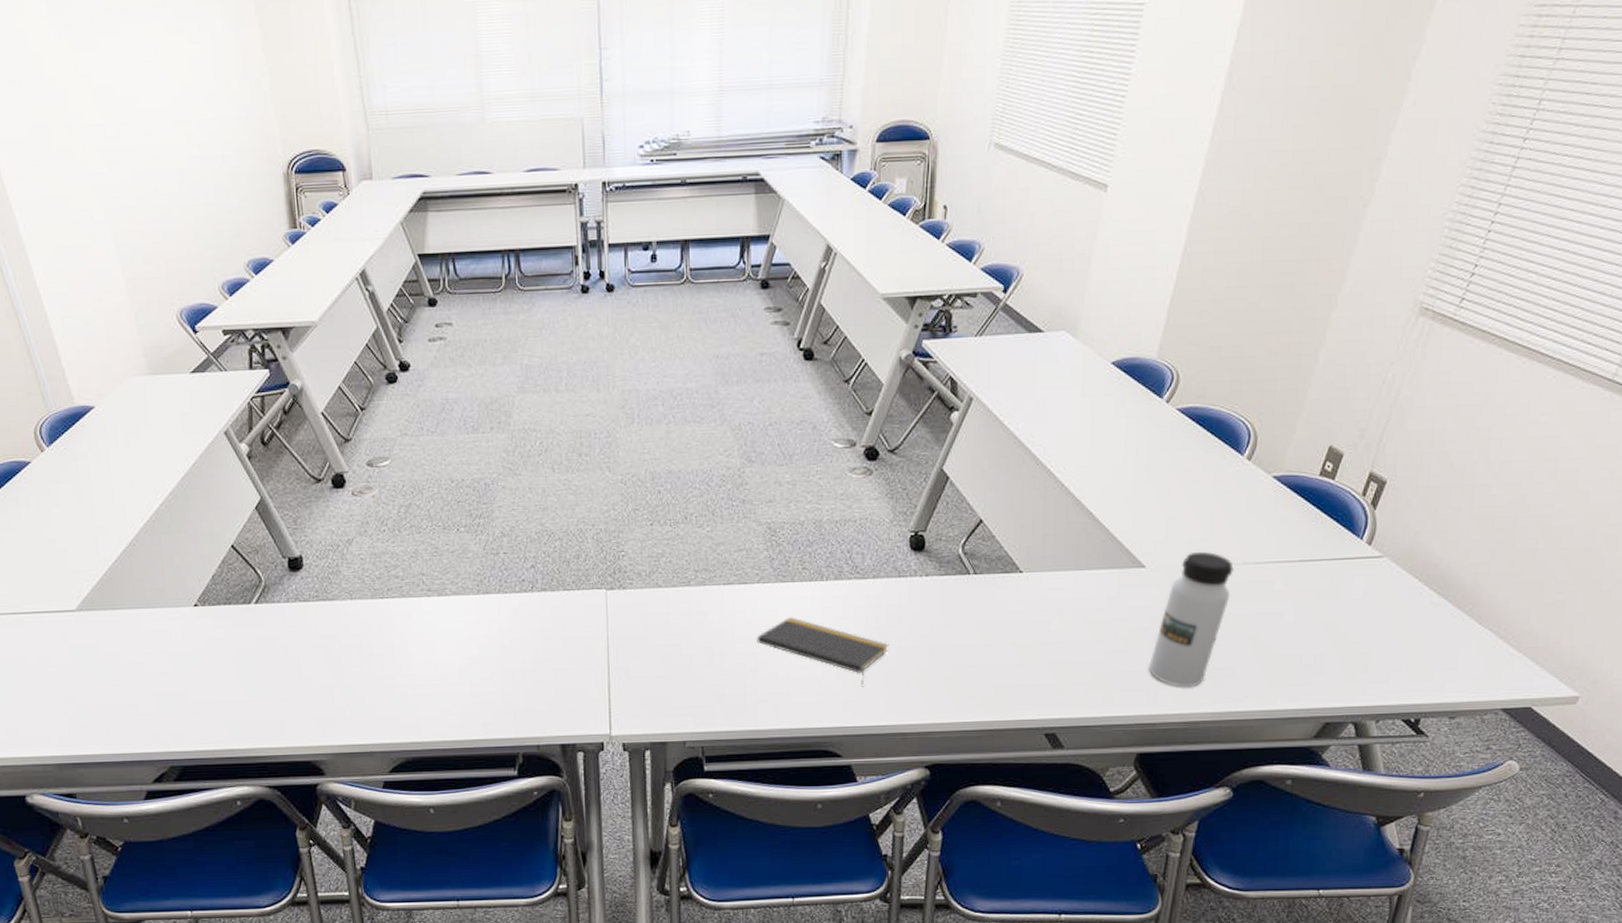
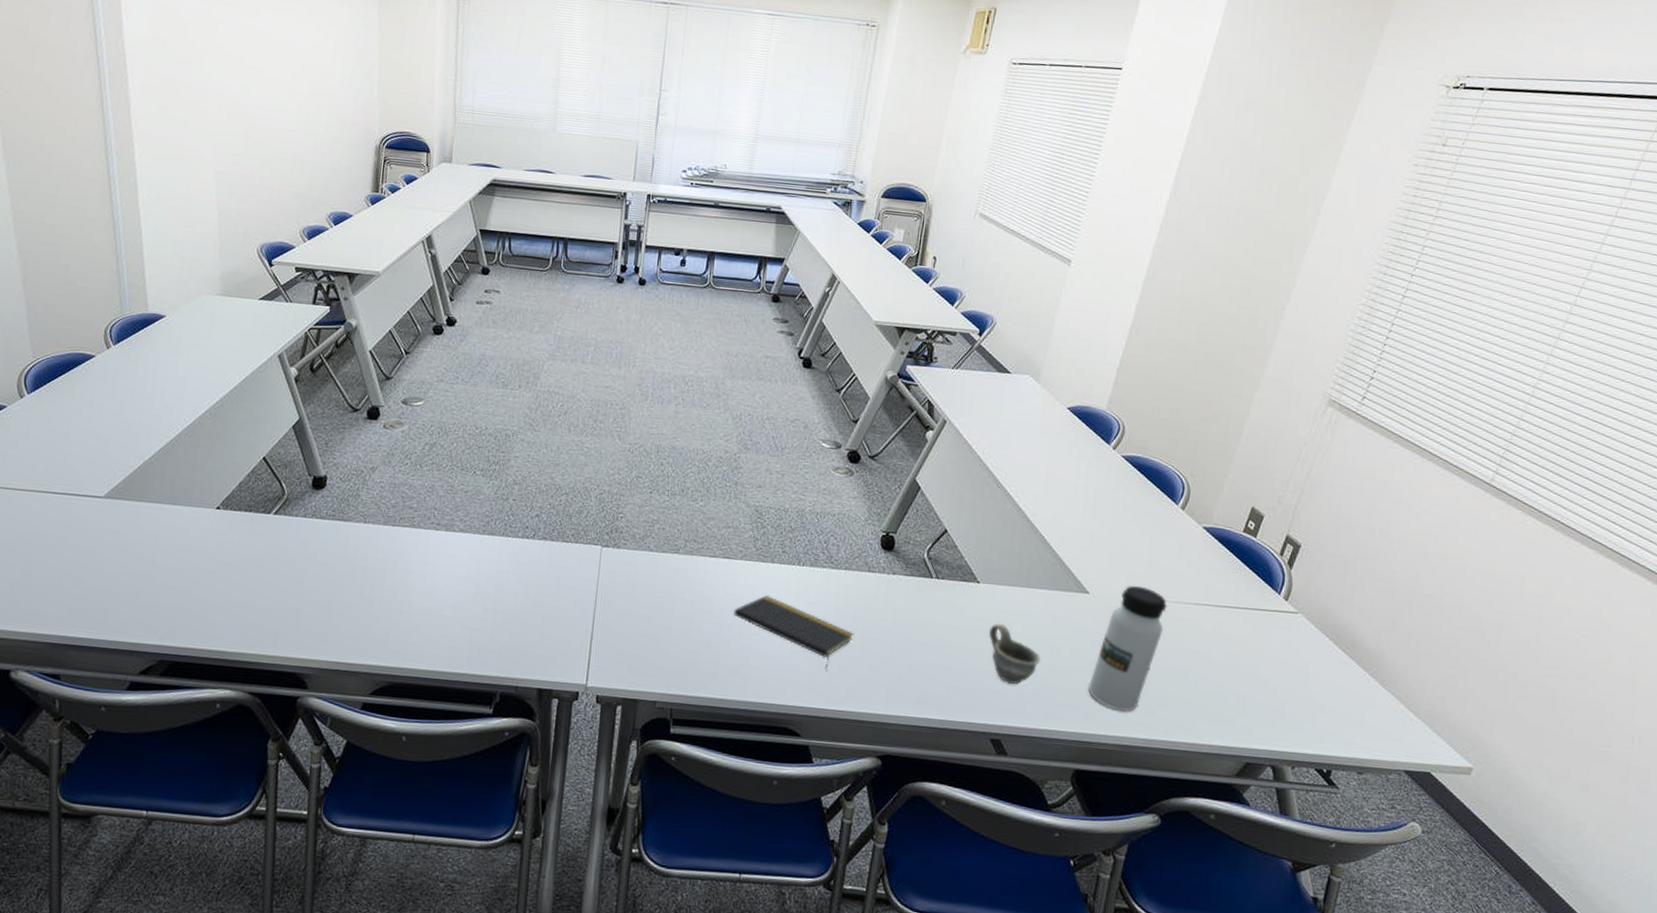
cup: none [1035,612,1095,675] -> present [988,623,1041,685]

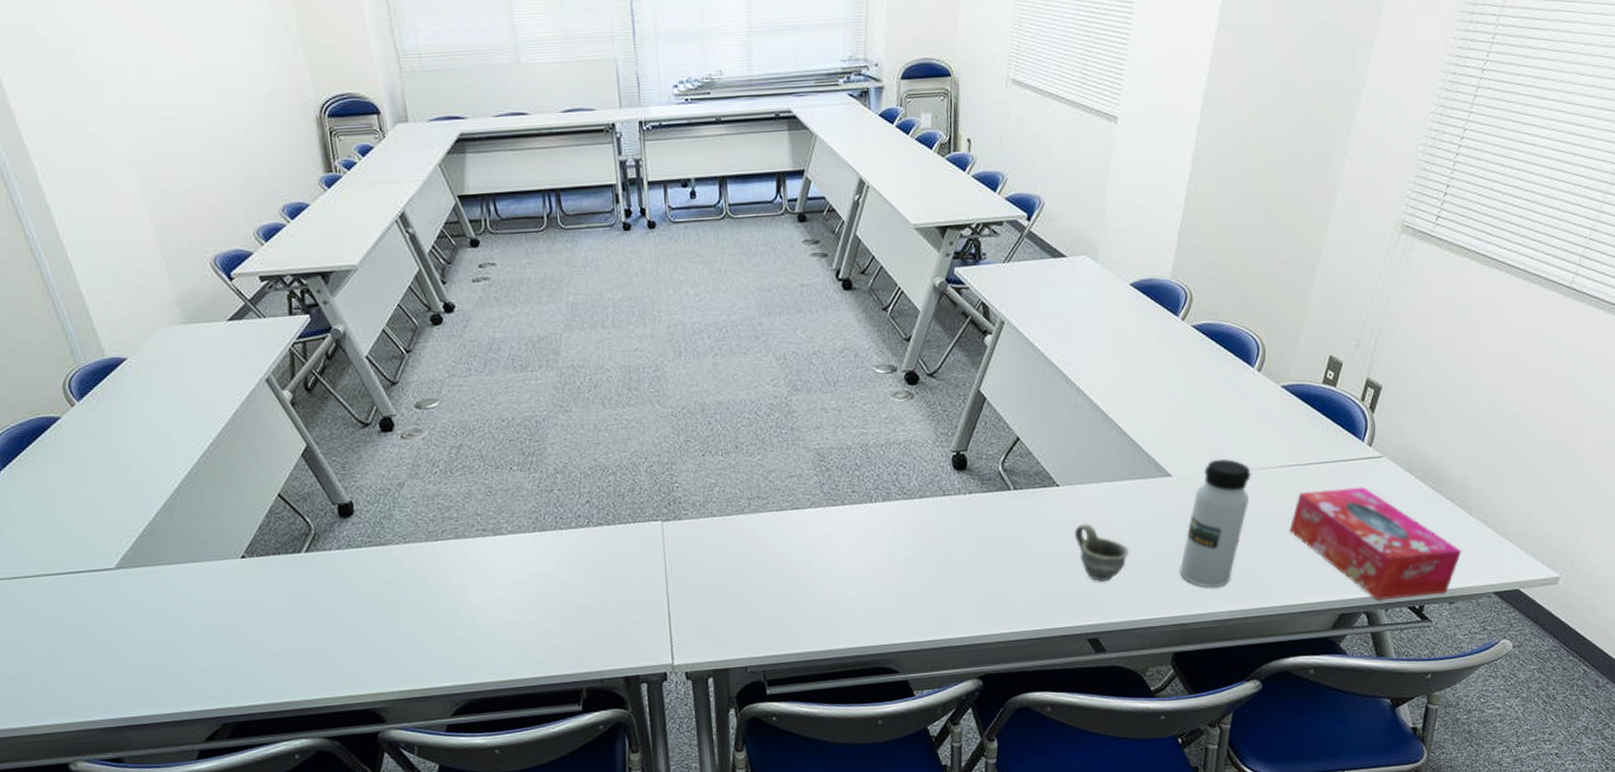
notepad: present [733,595,854,671] -> none [811,539,938,604]
tissue box: none [1200,633,1373,763] -> present [1289,486,1462,601]

